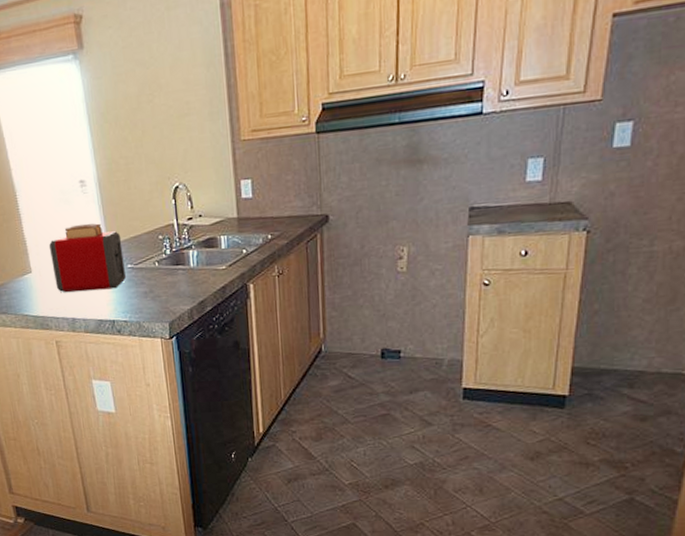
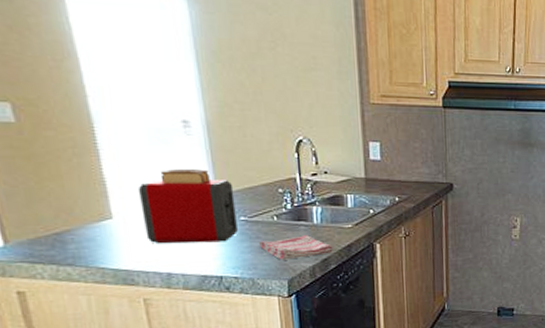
dish towel: none [144,279,209,304] -> present [259,235,333,260]

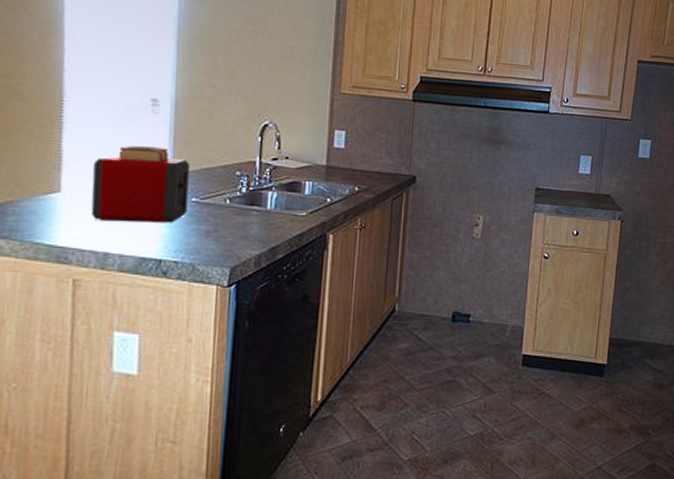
dish towel: present [259,235,333,260] -> none [206,221,284,246]

